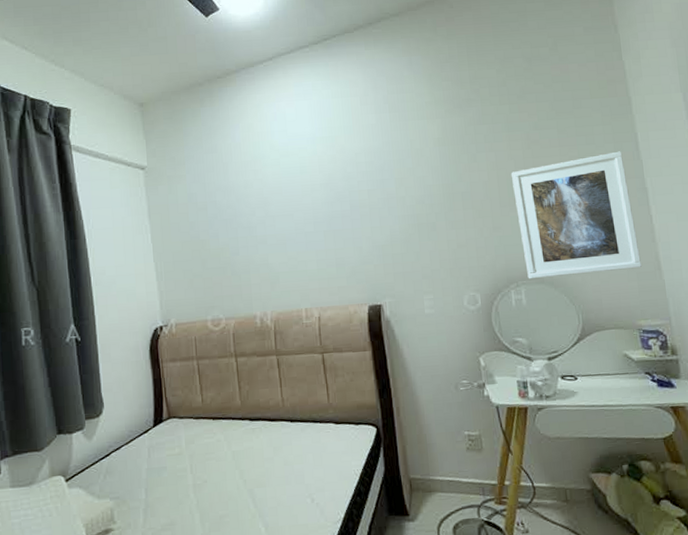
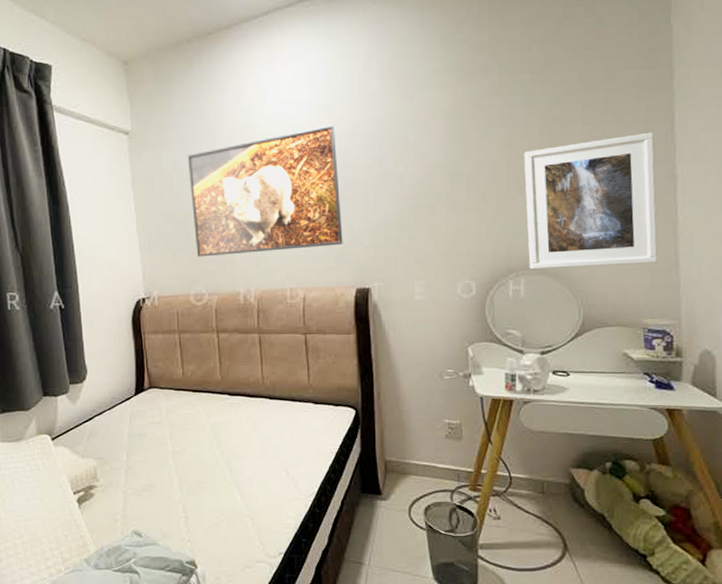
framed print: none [201,154,353,283] -> present [187,125,343,257]

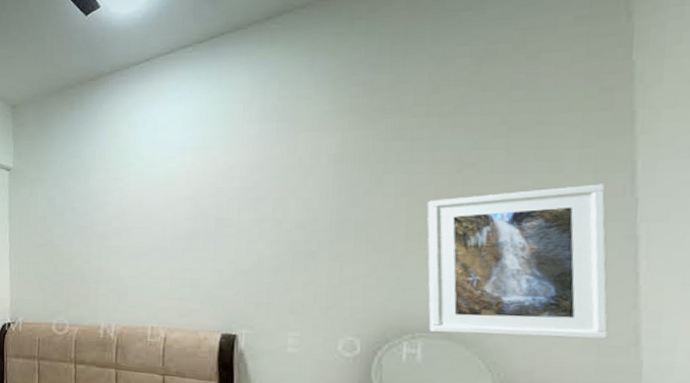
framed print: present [187,125,343,257] -> none [61,166,211,289]

